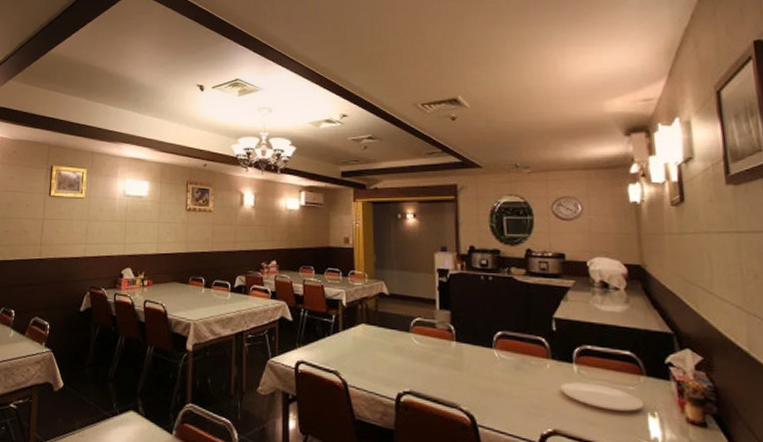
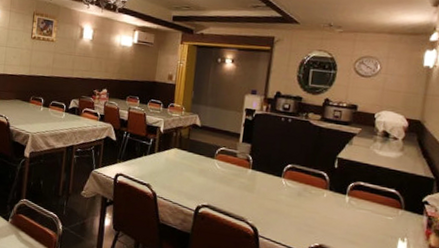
plate: present [560,382,644,412] -> none [331,209,398,236]

